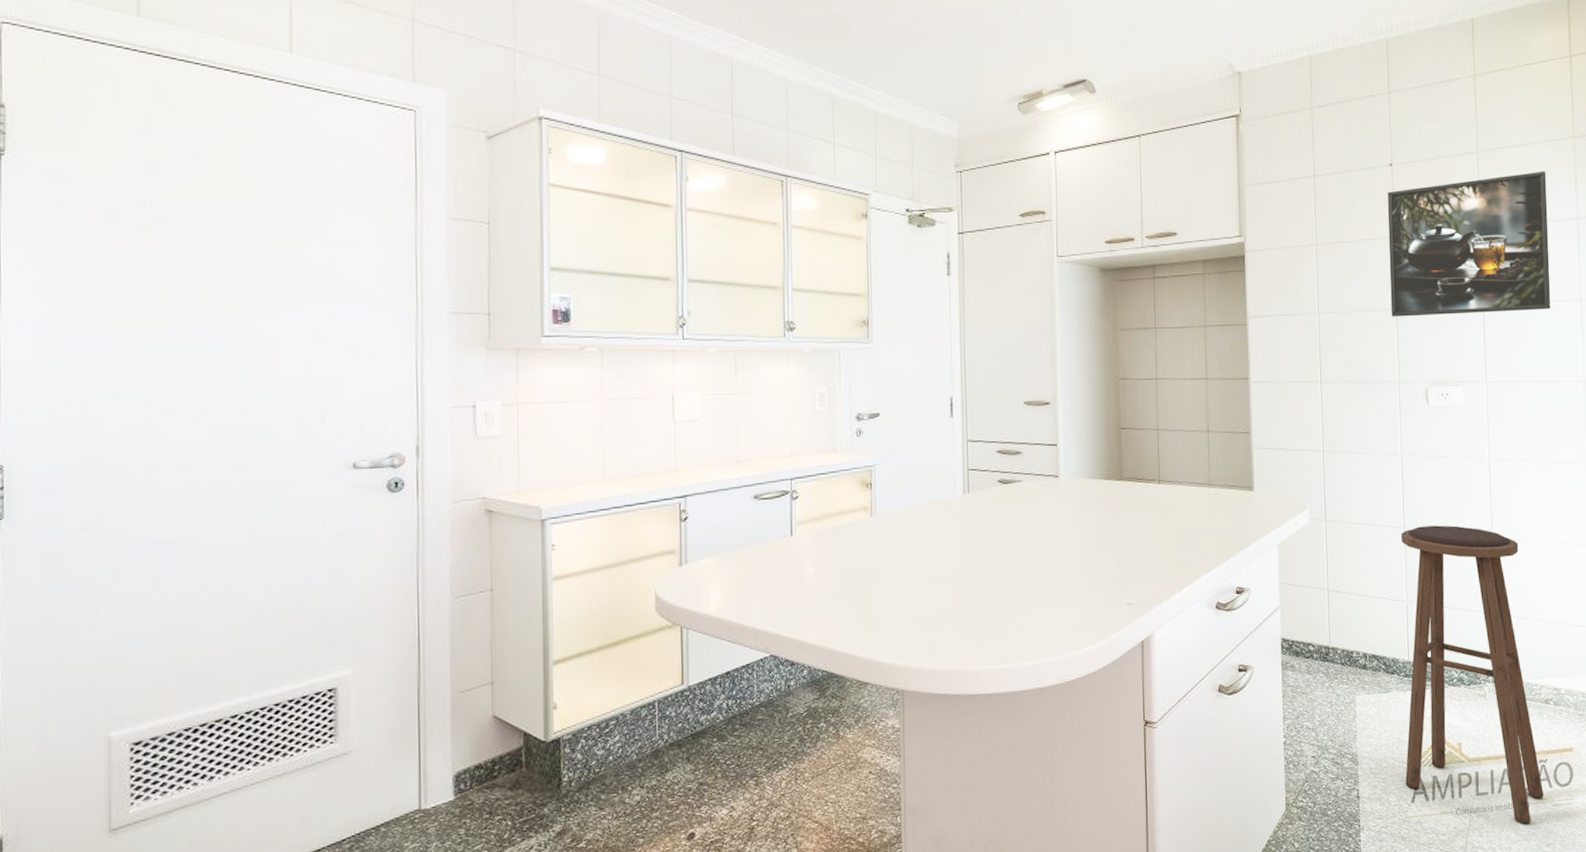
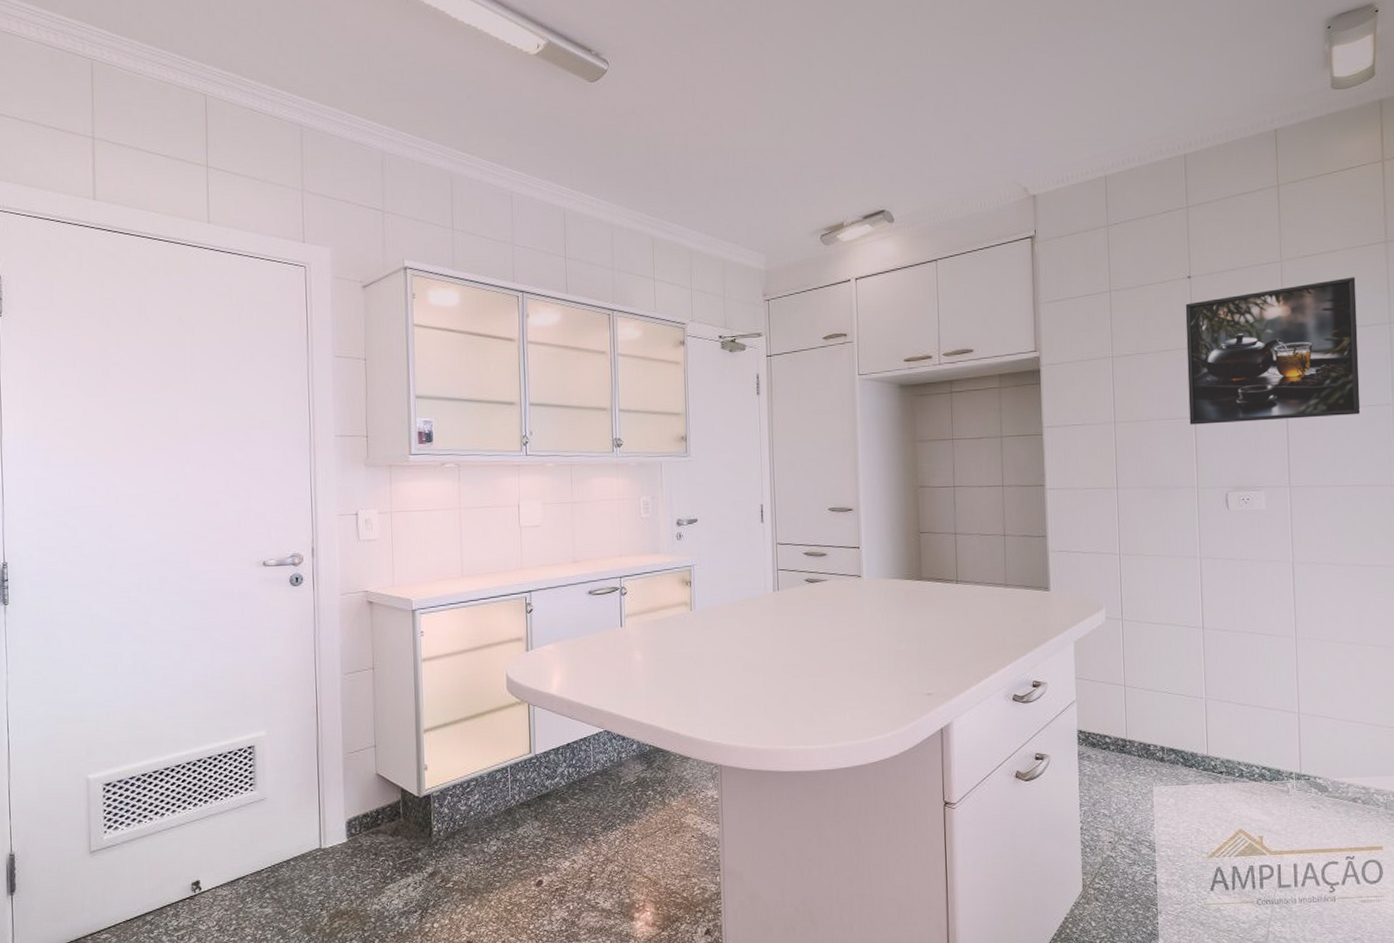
stool: present [1401,525,1545,825] -> none [1200,626,1352,918]

